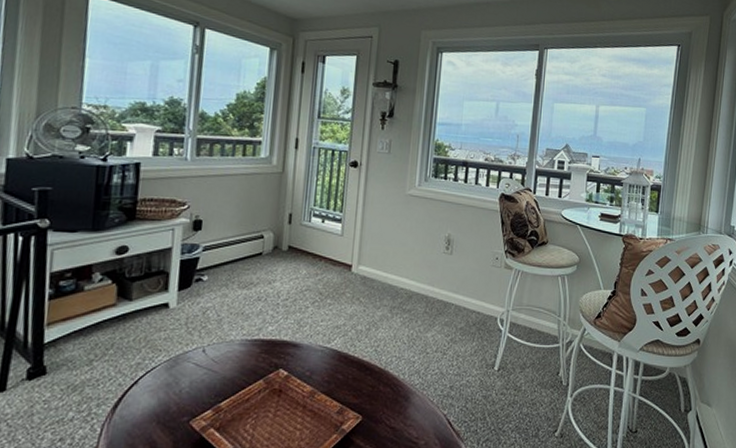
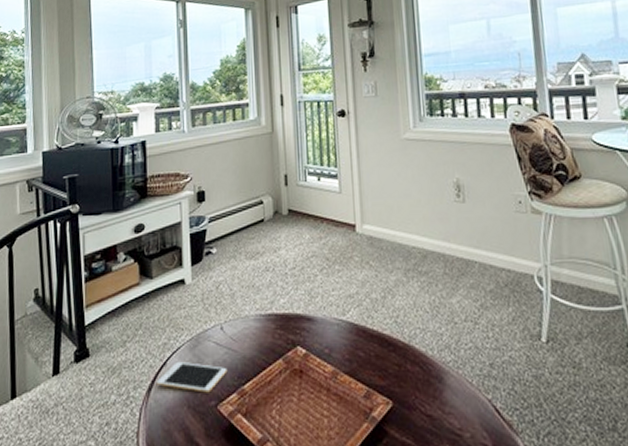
cell phone: none [123,380,205,410] -> present [156,361,228,393]

